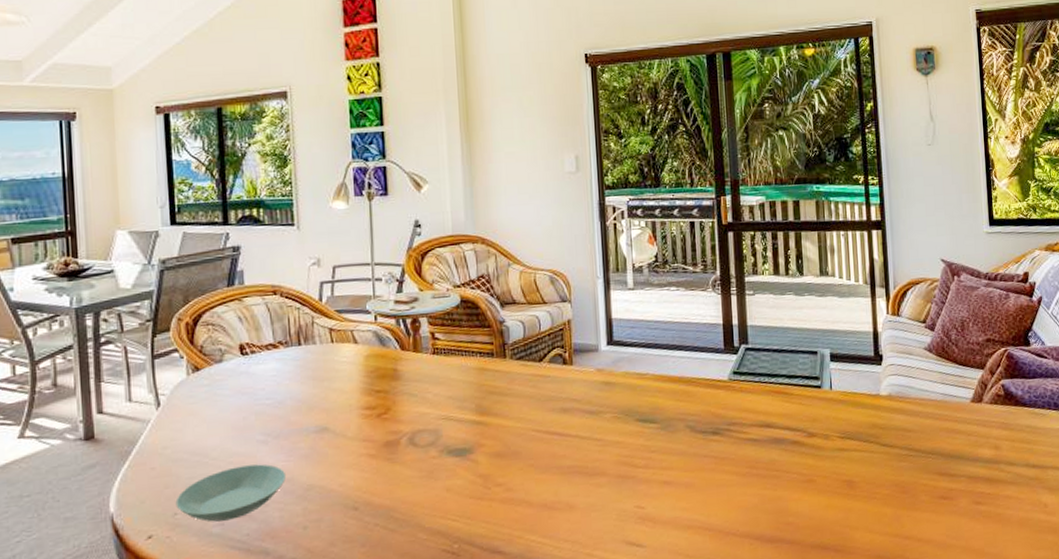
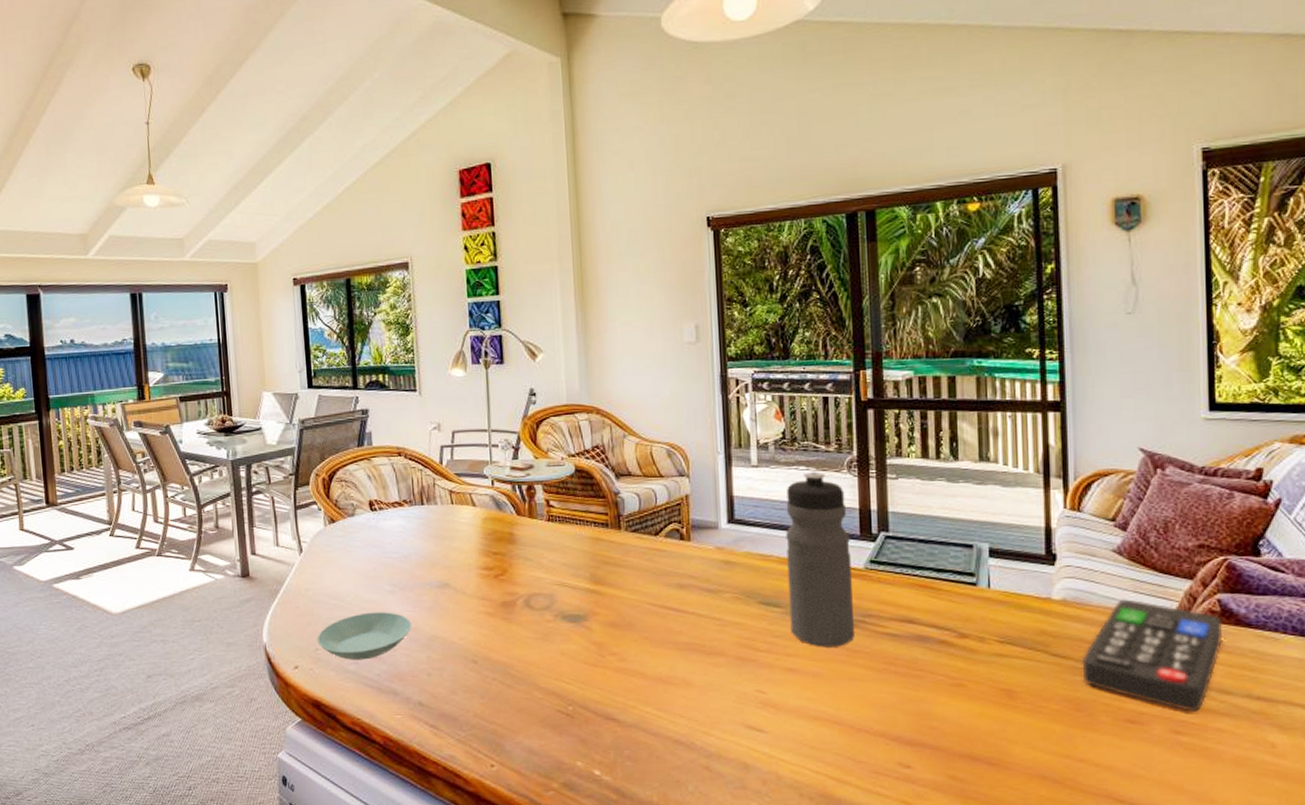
water bottle: none [659,291,721,458] -> present [786,471,854,647]
remote control: none [905,390,1007,484] -> present [1082,599,1223,712]

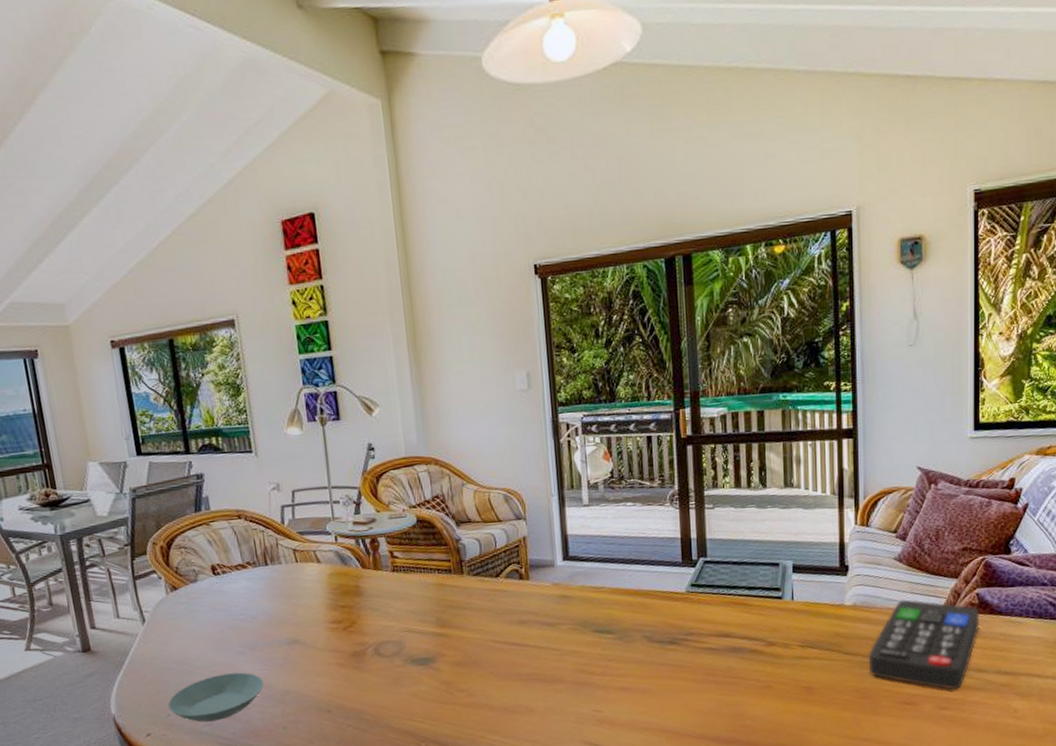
water bottle: present [786,471,854,647] -> none [615,506,678,666]

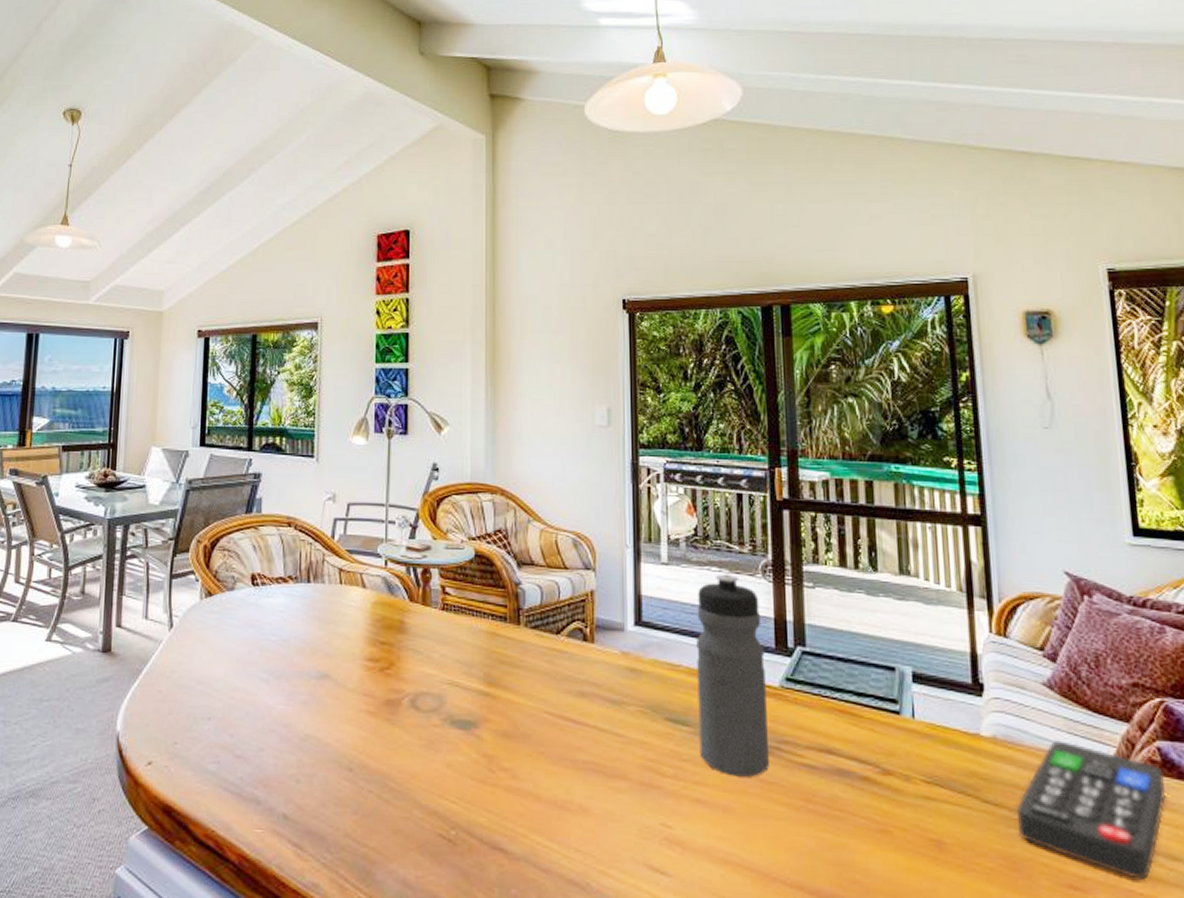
saucer: present [167,672,264,722] -> none [176,702,285,759]
water bottle: none [615,506,678,666] -> present [696,574,769,777]

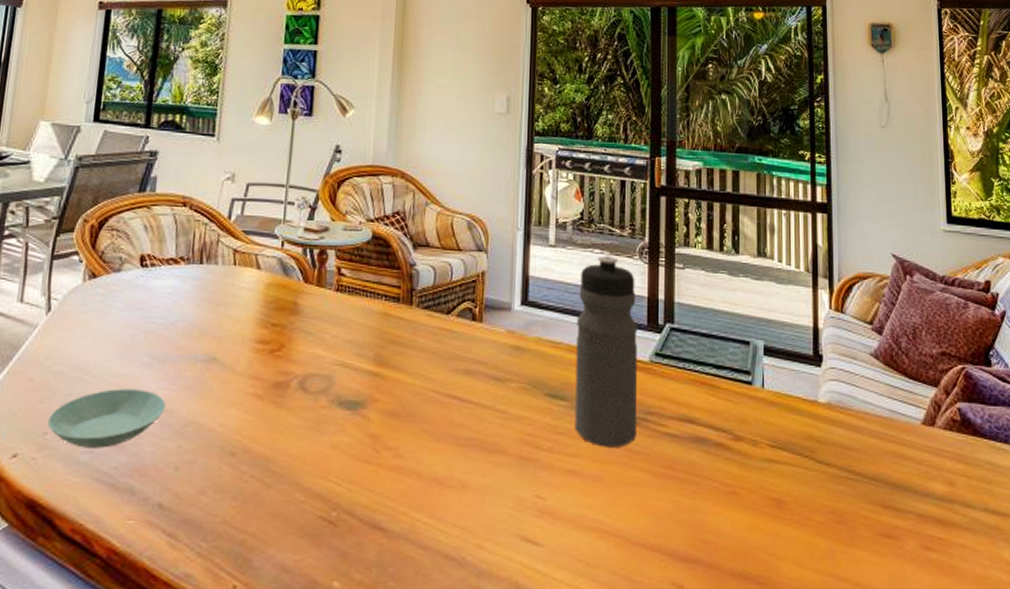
saucer: none [176,702,285,759] -> present [47,389,167,448]
remote control: present [1016,740,1166,880] -> none [844,404,963,526]

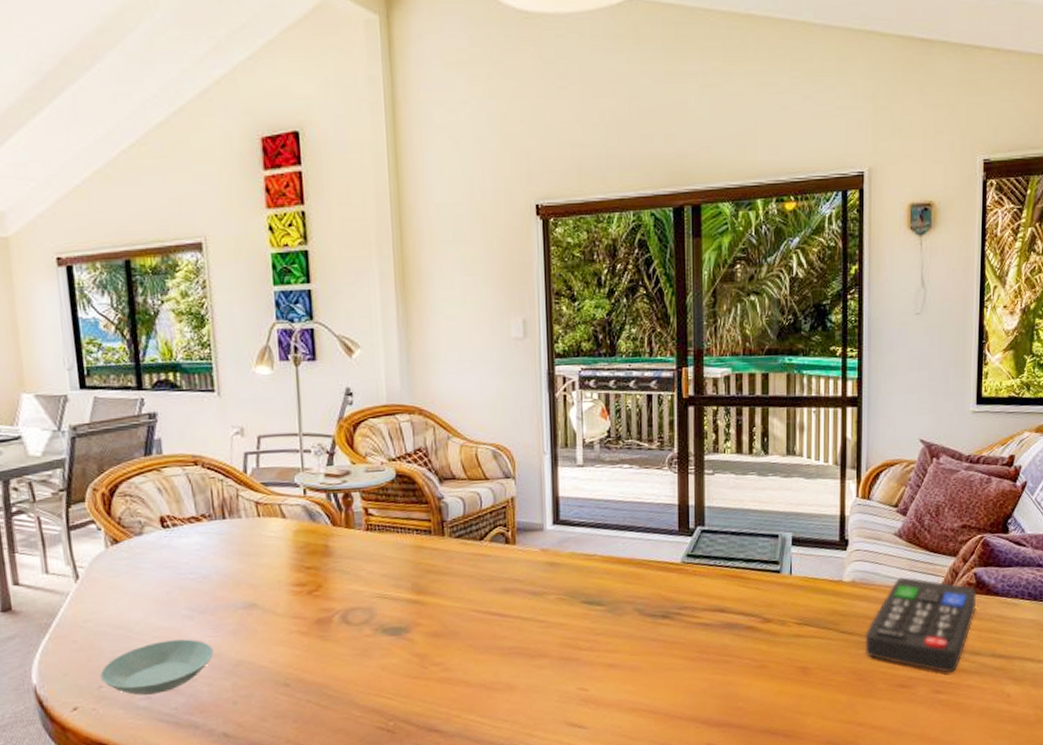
water bottle: present [574,255,637,447] -> none [609,469,671,642]
remote control: none [844,404,963,526] -> present [865,577,977,673]

